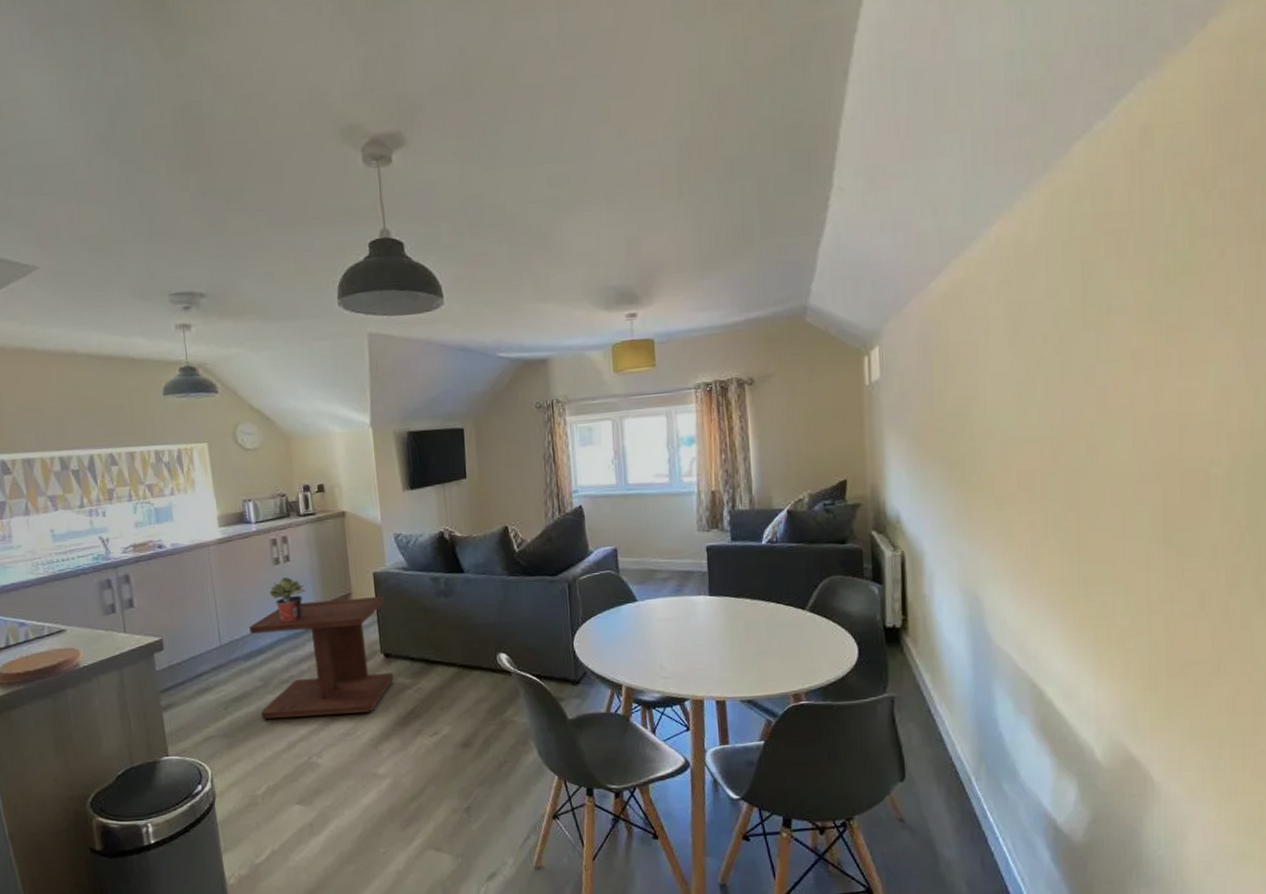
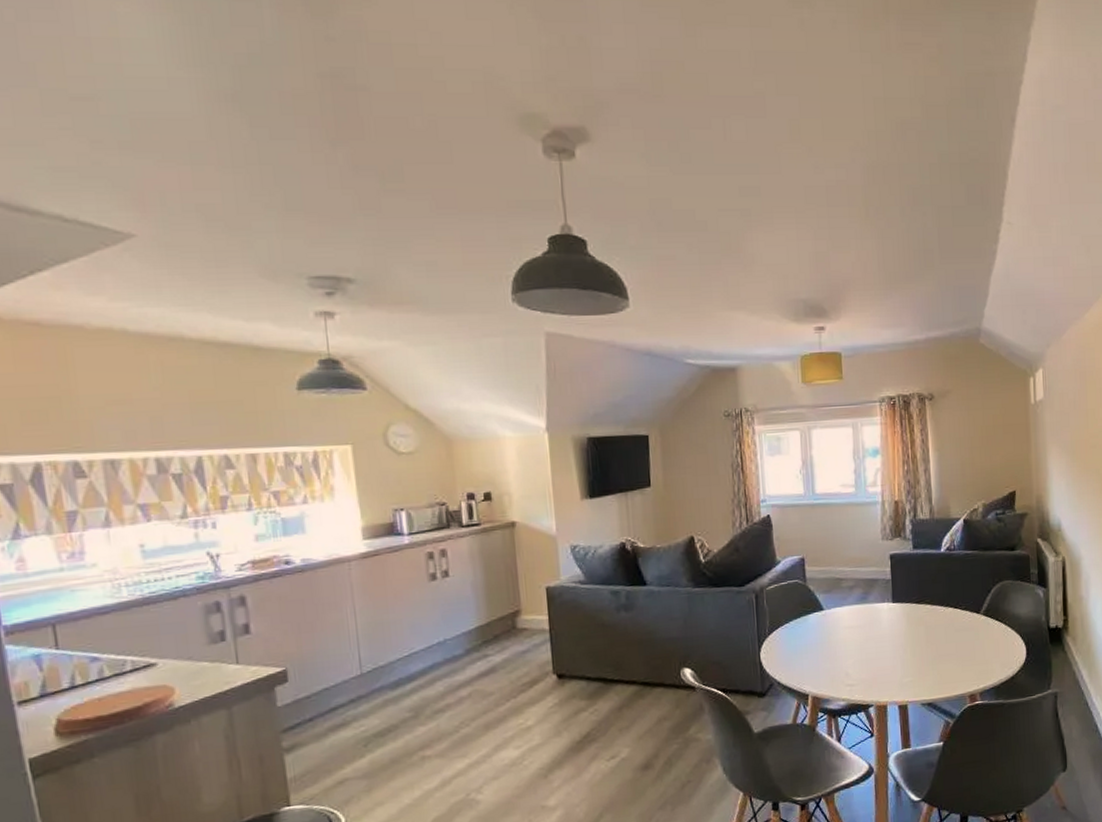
side table: present [249,596,394,720] -> none [398,612,567,755]
potted plant: present [269,577,305,623] -> none [423,594,467,645]

